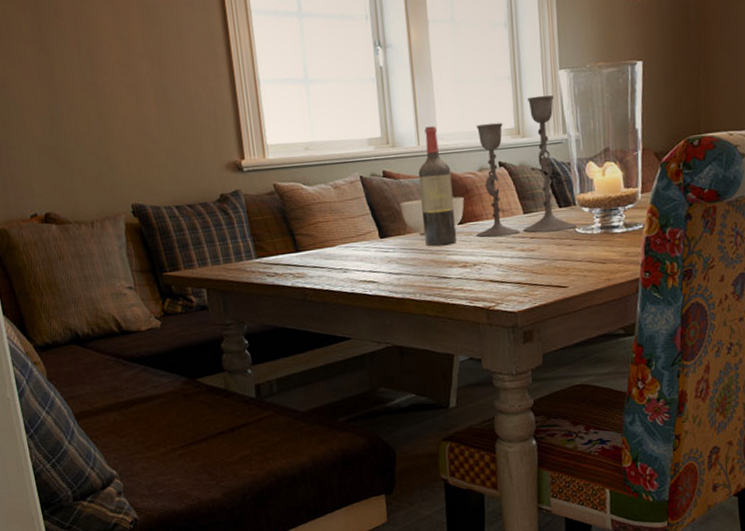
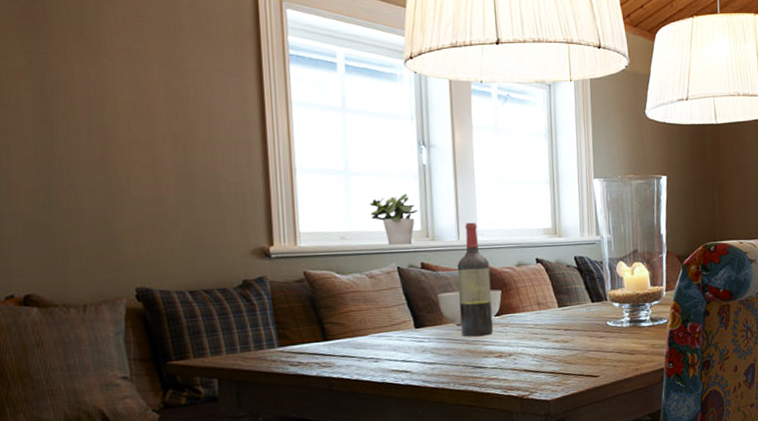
potted plant: none [330,98,378,155] -> present [370,193,418,246]
candlestick: present [476,95,576,238] -> none [513,200,608,329]

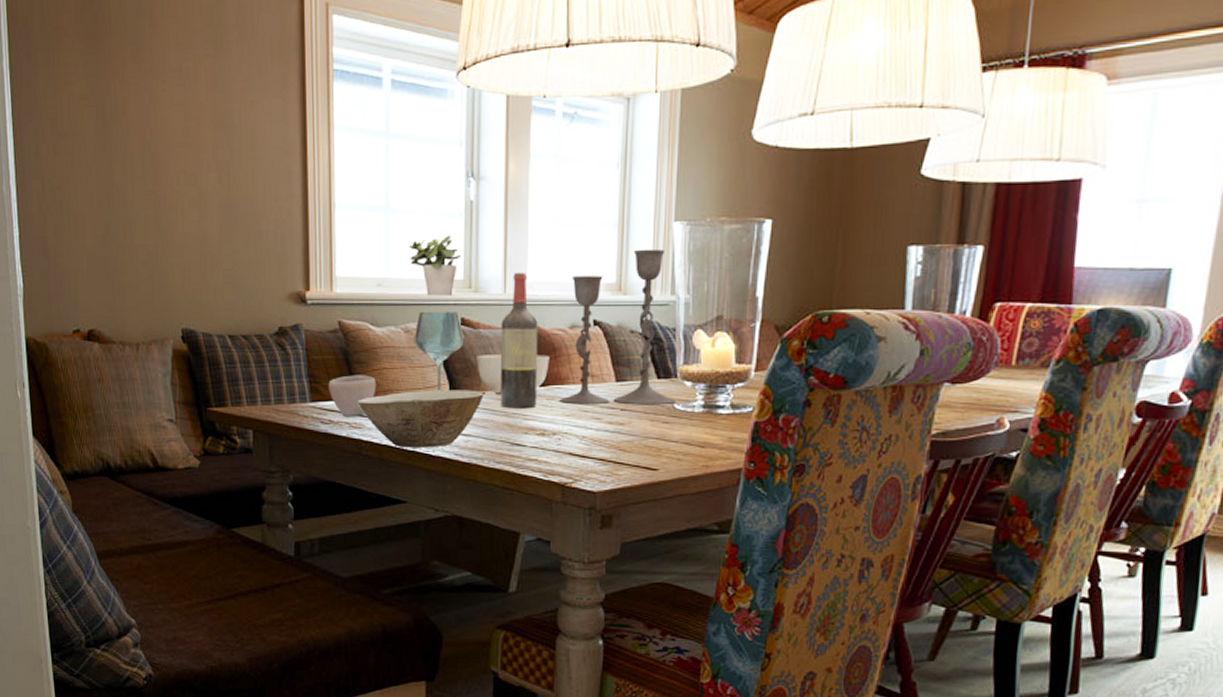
cup: none [296,318,345,358] -> present [328,375,376,417]
bowl: none [326,323,446,381] -> present [357,389,484,448]
wine glass: none [378,258,425,327] -> present [414,311,464,391]
candlestick: none [513,200,608,329] -> present [559,249,675,405]

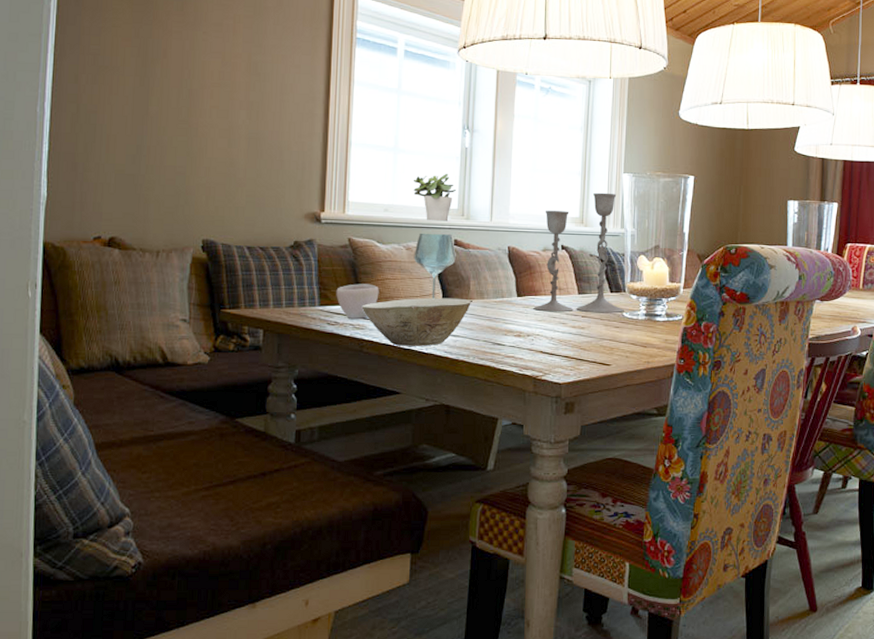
bowl: present [477,355,550,396] -> none [466,270,526,303]
wine bottle: present [500,272,538,409] -> none [484,205,517,315]

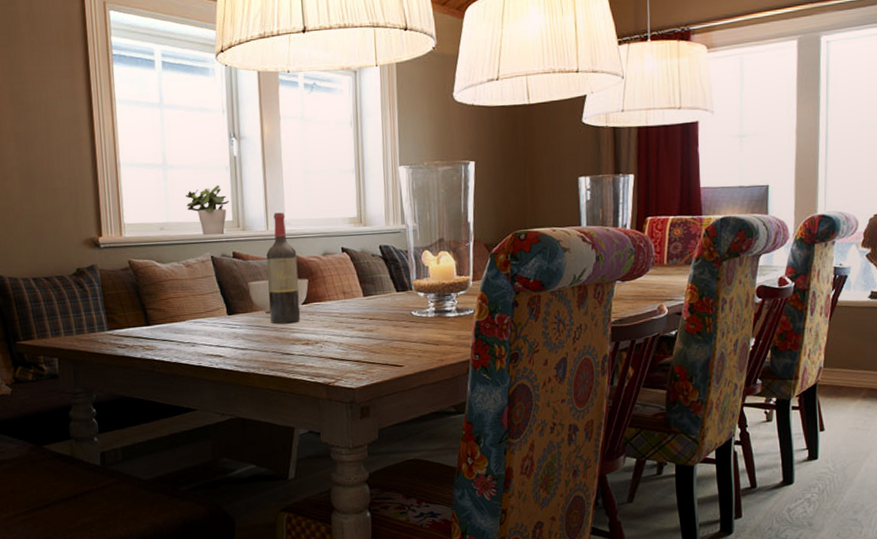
cup: present [336,284,379,320] -> none [122,304,165,341]
bowl: present [361,297,471,347] -> none [149,311,256,364]
wine glass: present [413,233,456,299] -> none [194,247,236,314]
bowl: none [466,270,526,303] -> present [248,278,309,314]
wine bottle: none [484,205,517,315] -> present [266,212,301,325]
candlestick: present [533,192,624,314] -> none [319,188,412,318]

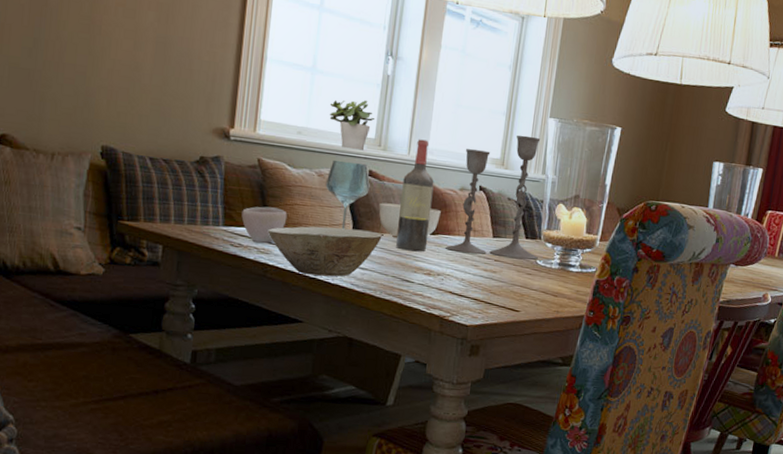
cup: none [122,304,165,341] -> present [241,206,287,244]
bowl: none [149,311,256,364] -> present [267,226,382,277]
wine glass: none [194,247,236,314] -> present [325,160,370,229]
candlestick: none [319,188,412,318] -> present [446,135,541,260]

